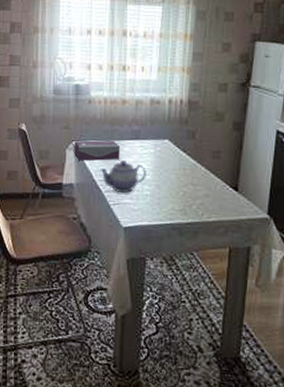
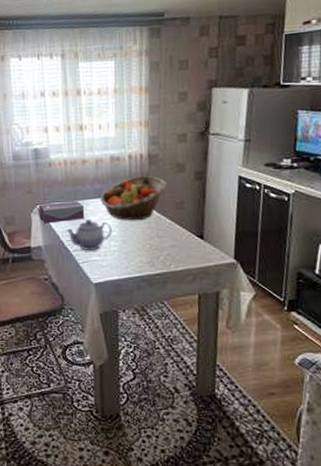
fruit basket: none [137,121,205,167] -> present [100,175,167,221]

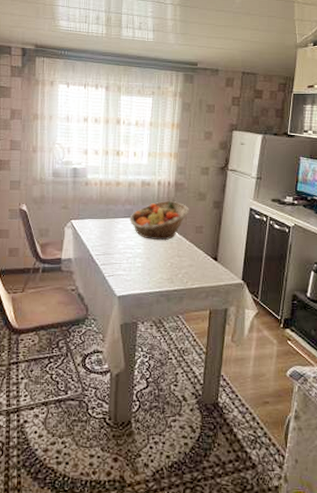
tissue box: present [38,200,85,224] -> none [72,218,115,238]
teapot: present [66,219,113,250] -> none [96,236,139,265]

